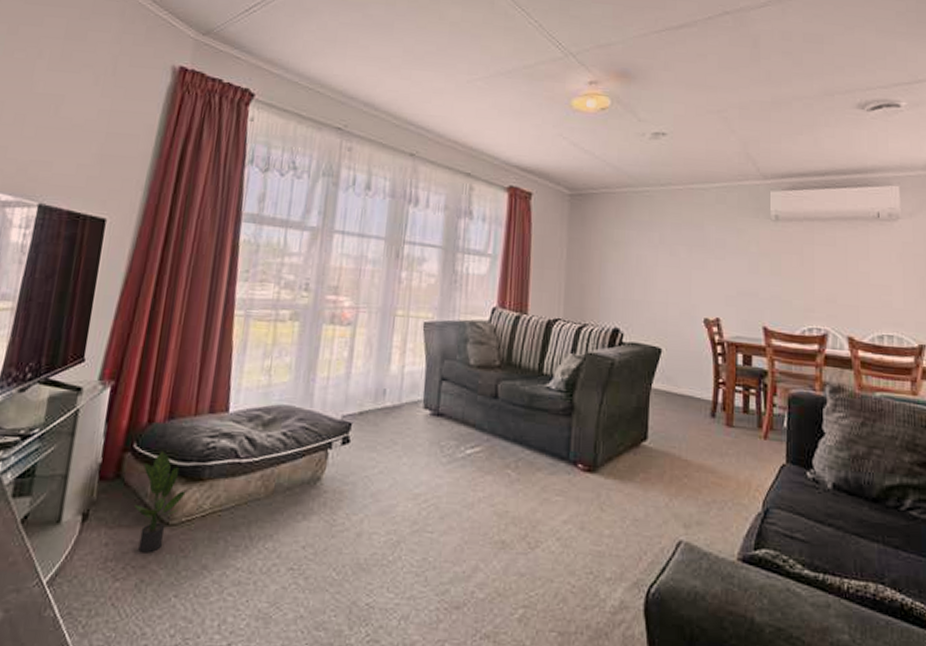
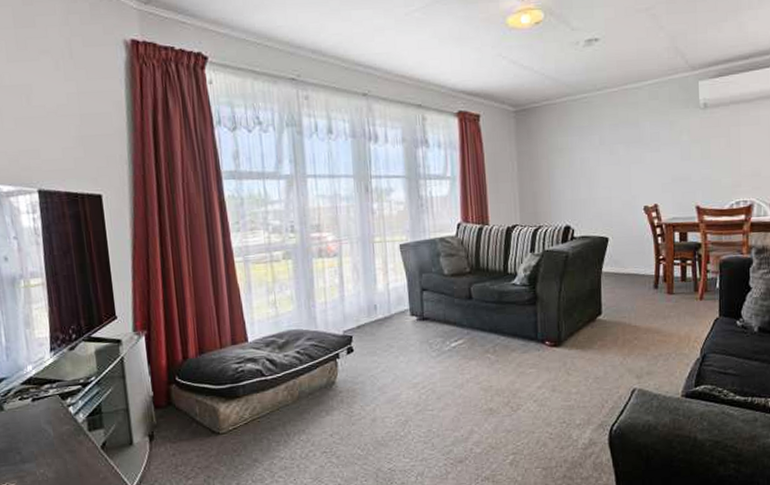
potted plant: present [133,450,186,553] -> none [188,379,228,457]

